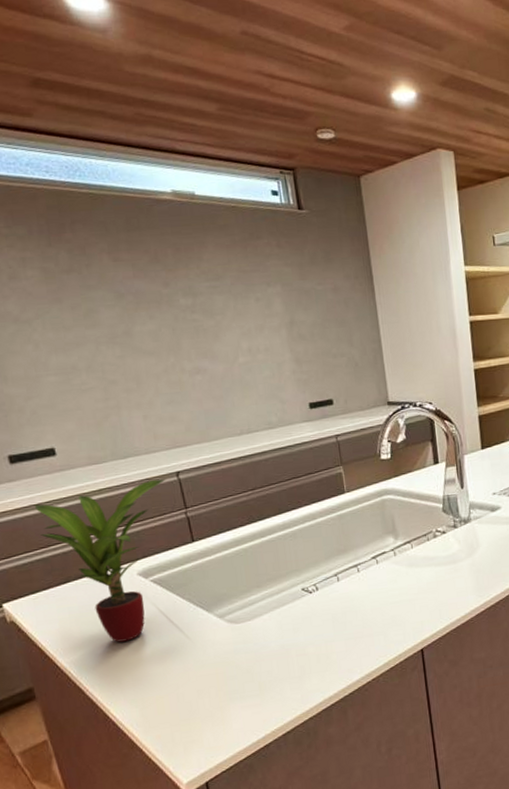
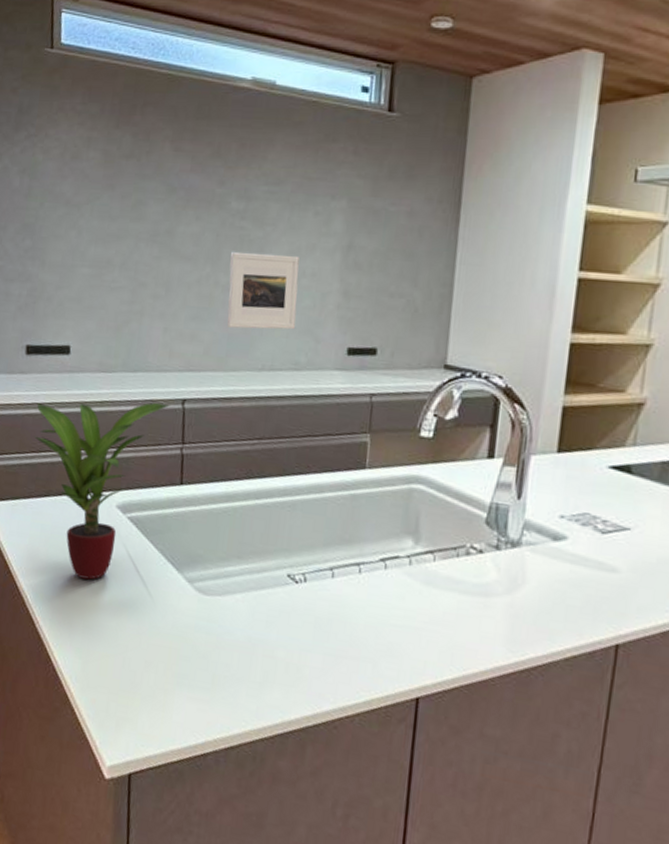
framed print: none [190,336,261,405] -> present [227,251,299,330]

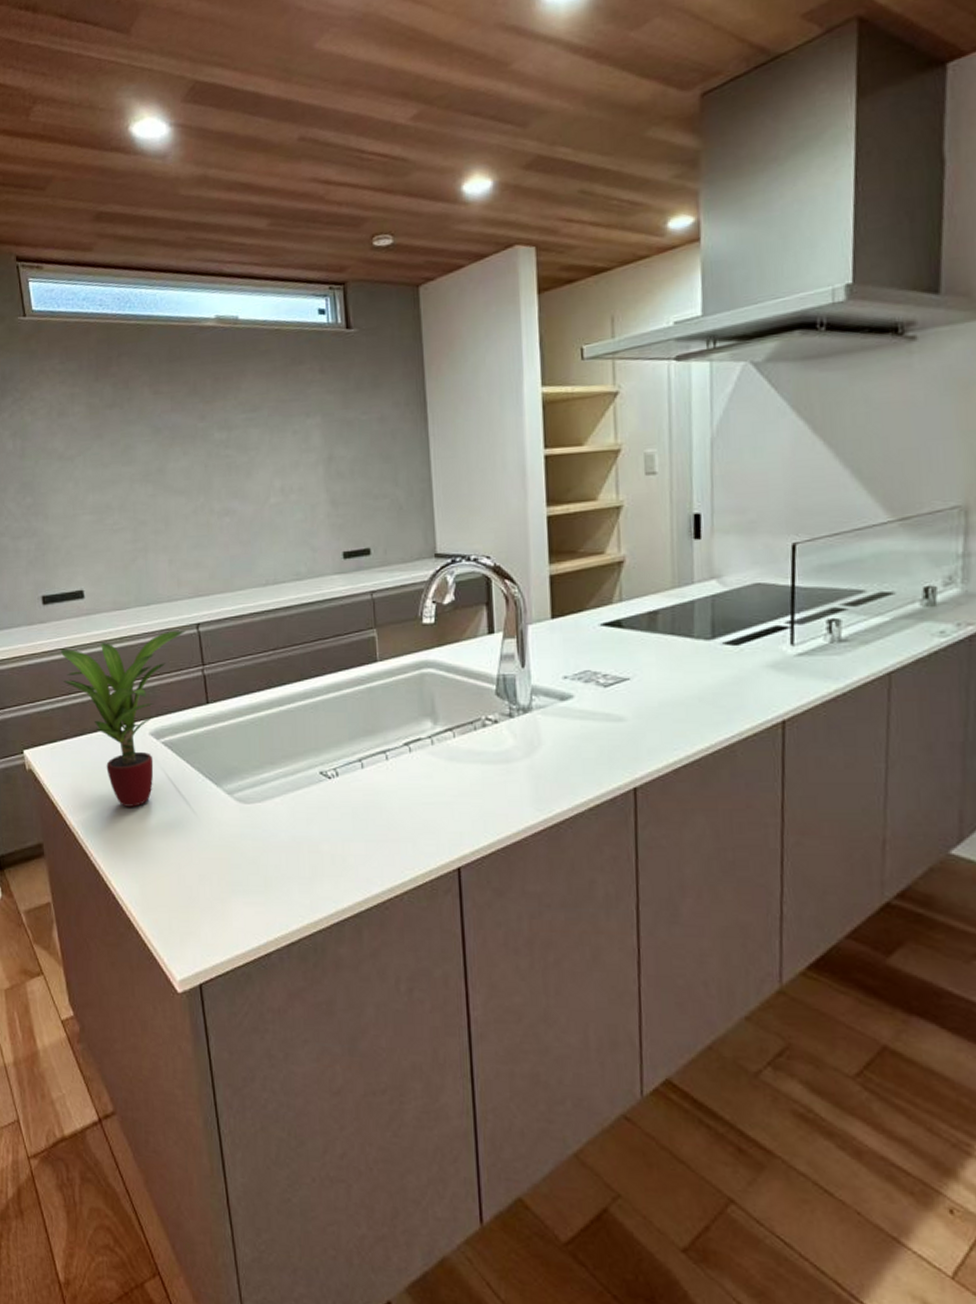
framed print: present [227,251,299,330] -> none [221,474,291,550]

